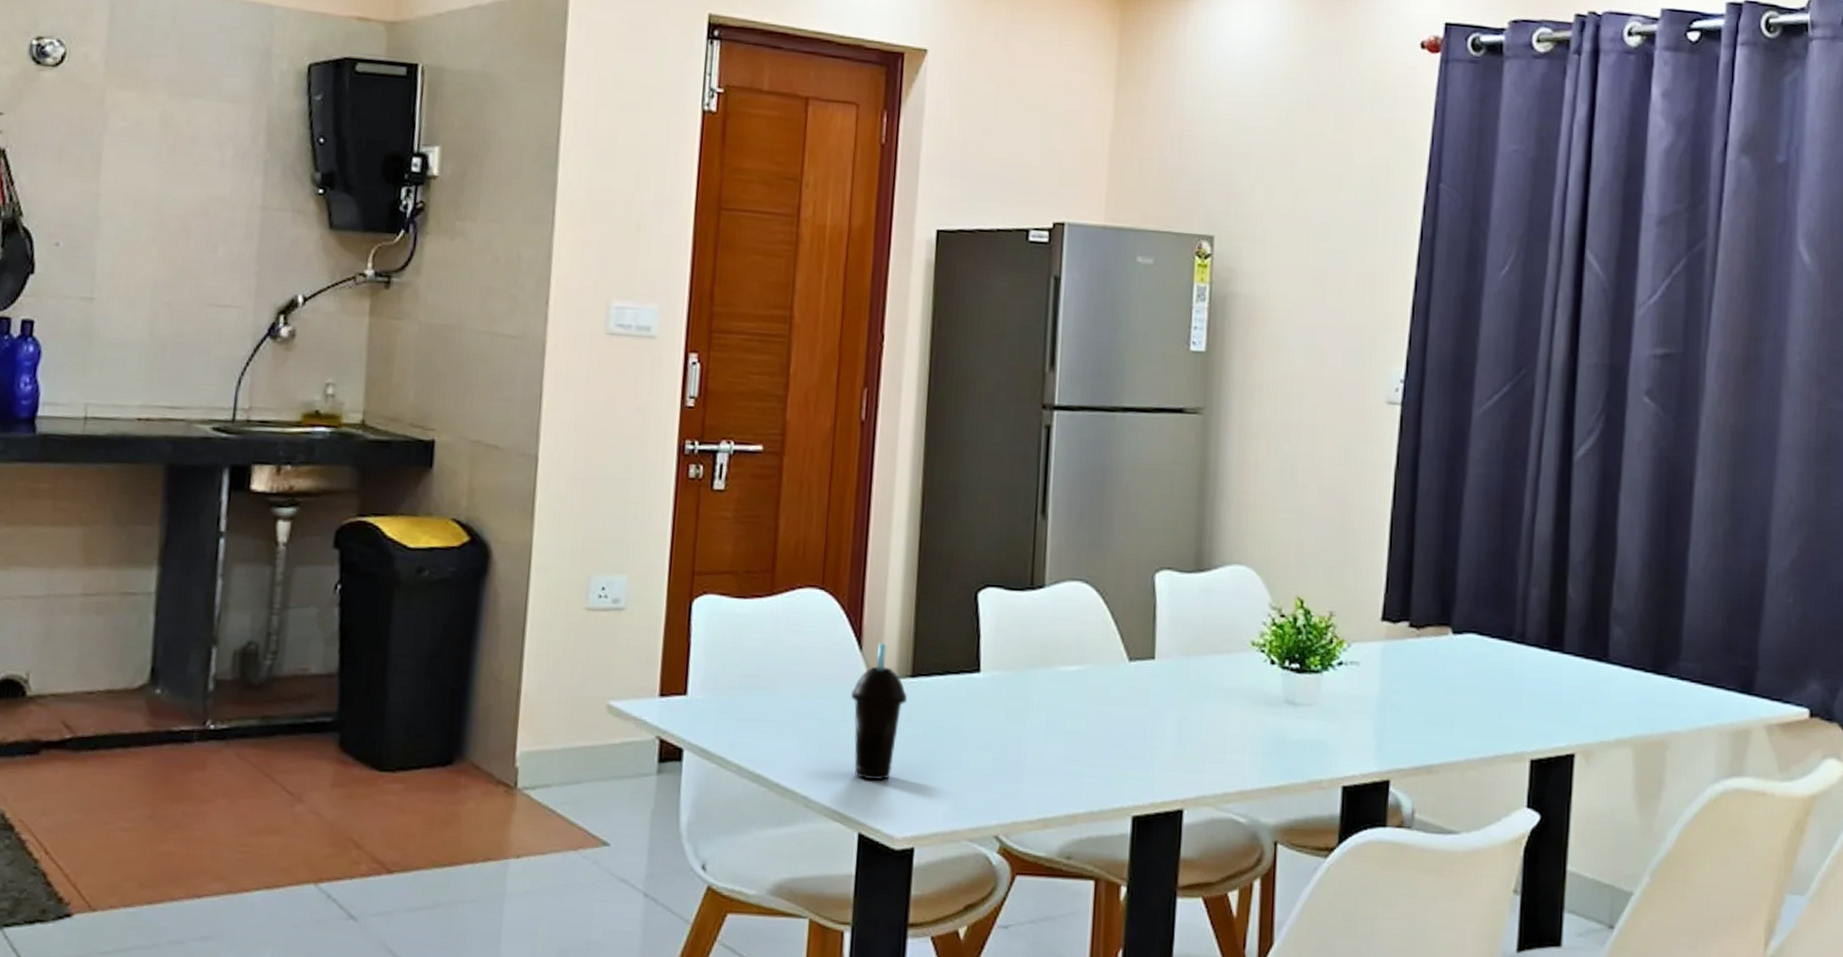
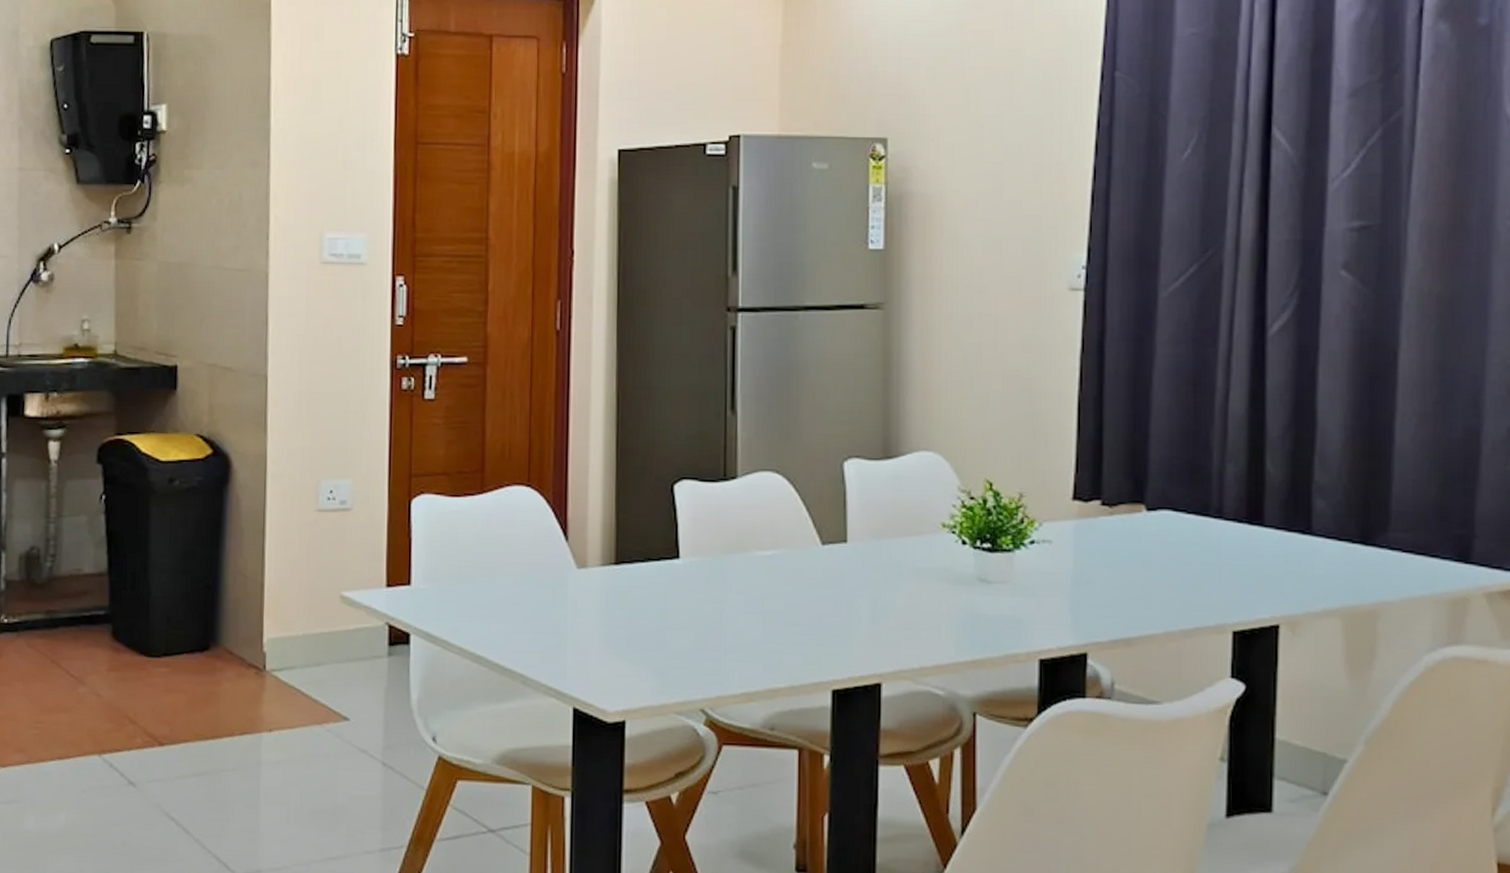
cup: present [851,643,907,781] -> none [560,534,612,660]

